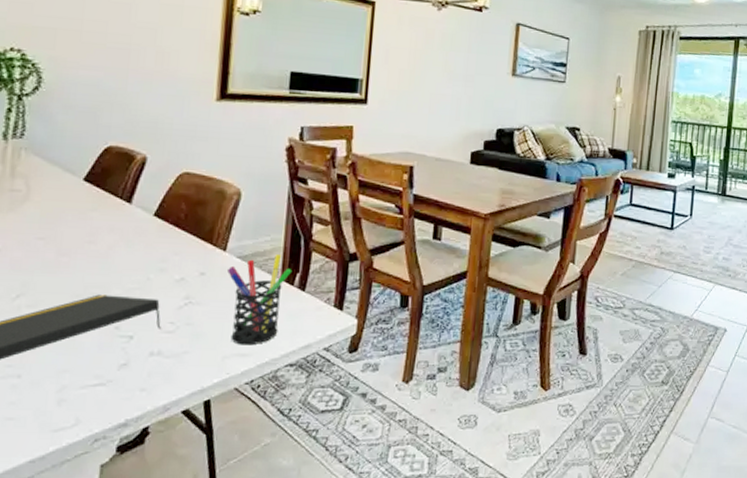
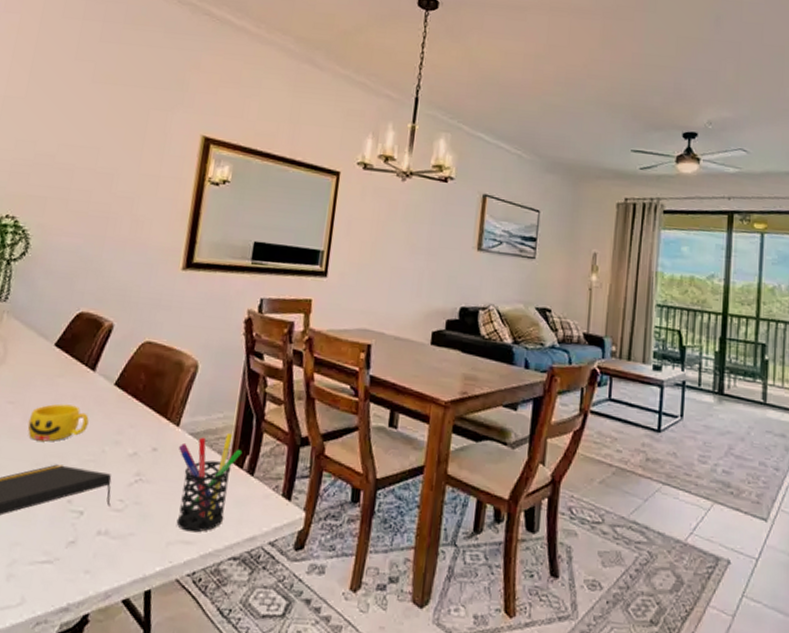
cup: none [62,237,130,274] -> present [27,403,89,442]

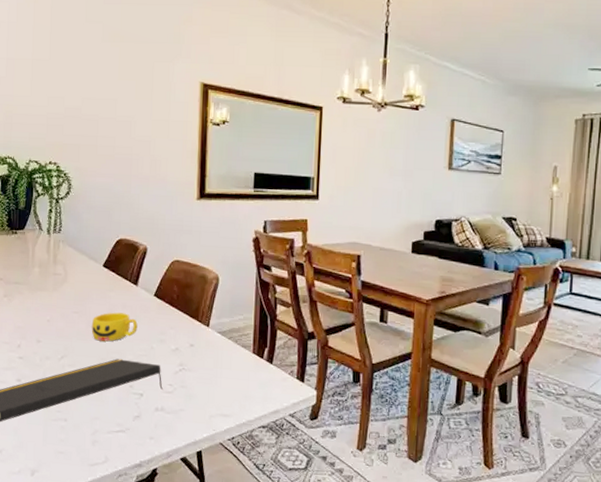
pen holder: present [176,432,242,533] -> none [210,330,262,408]

